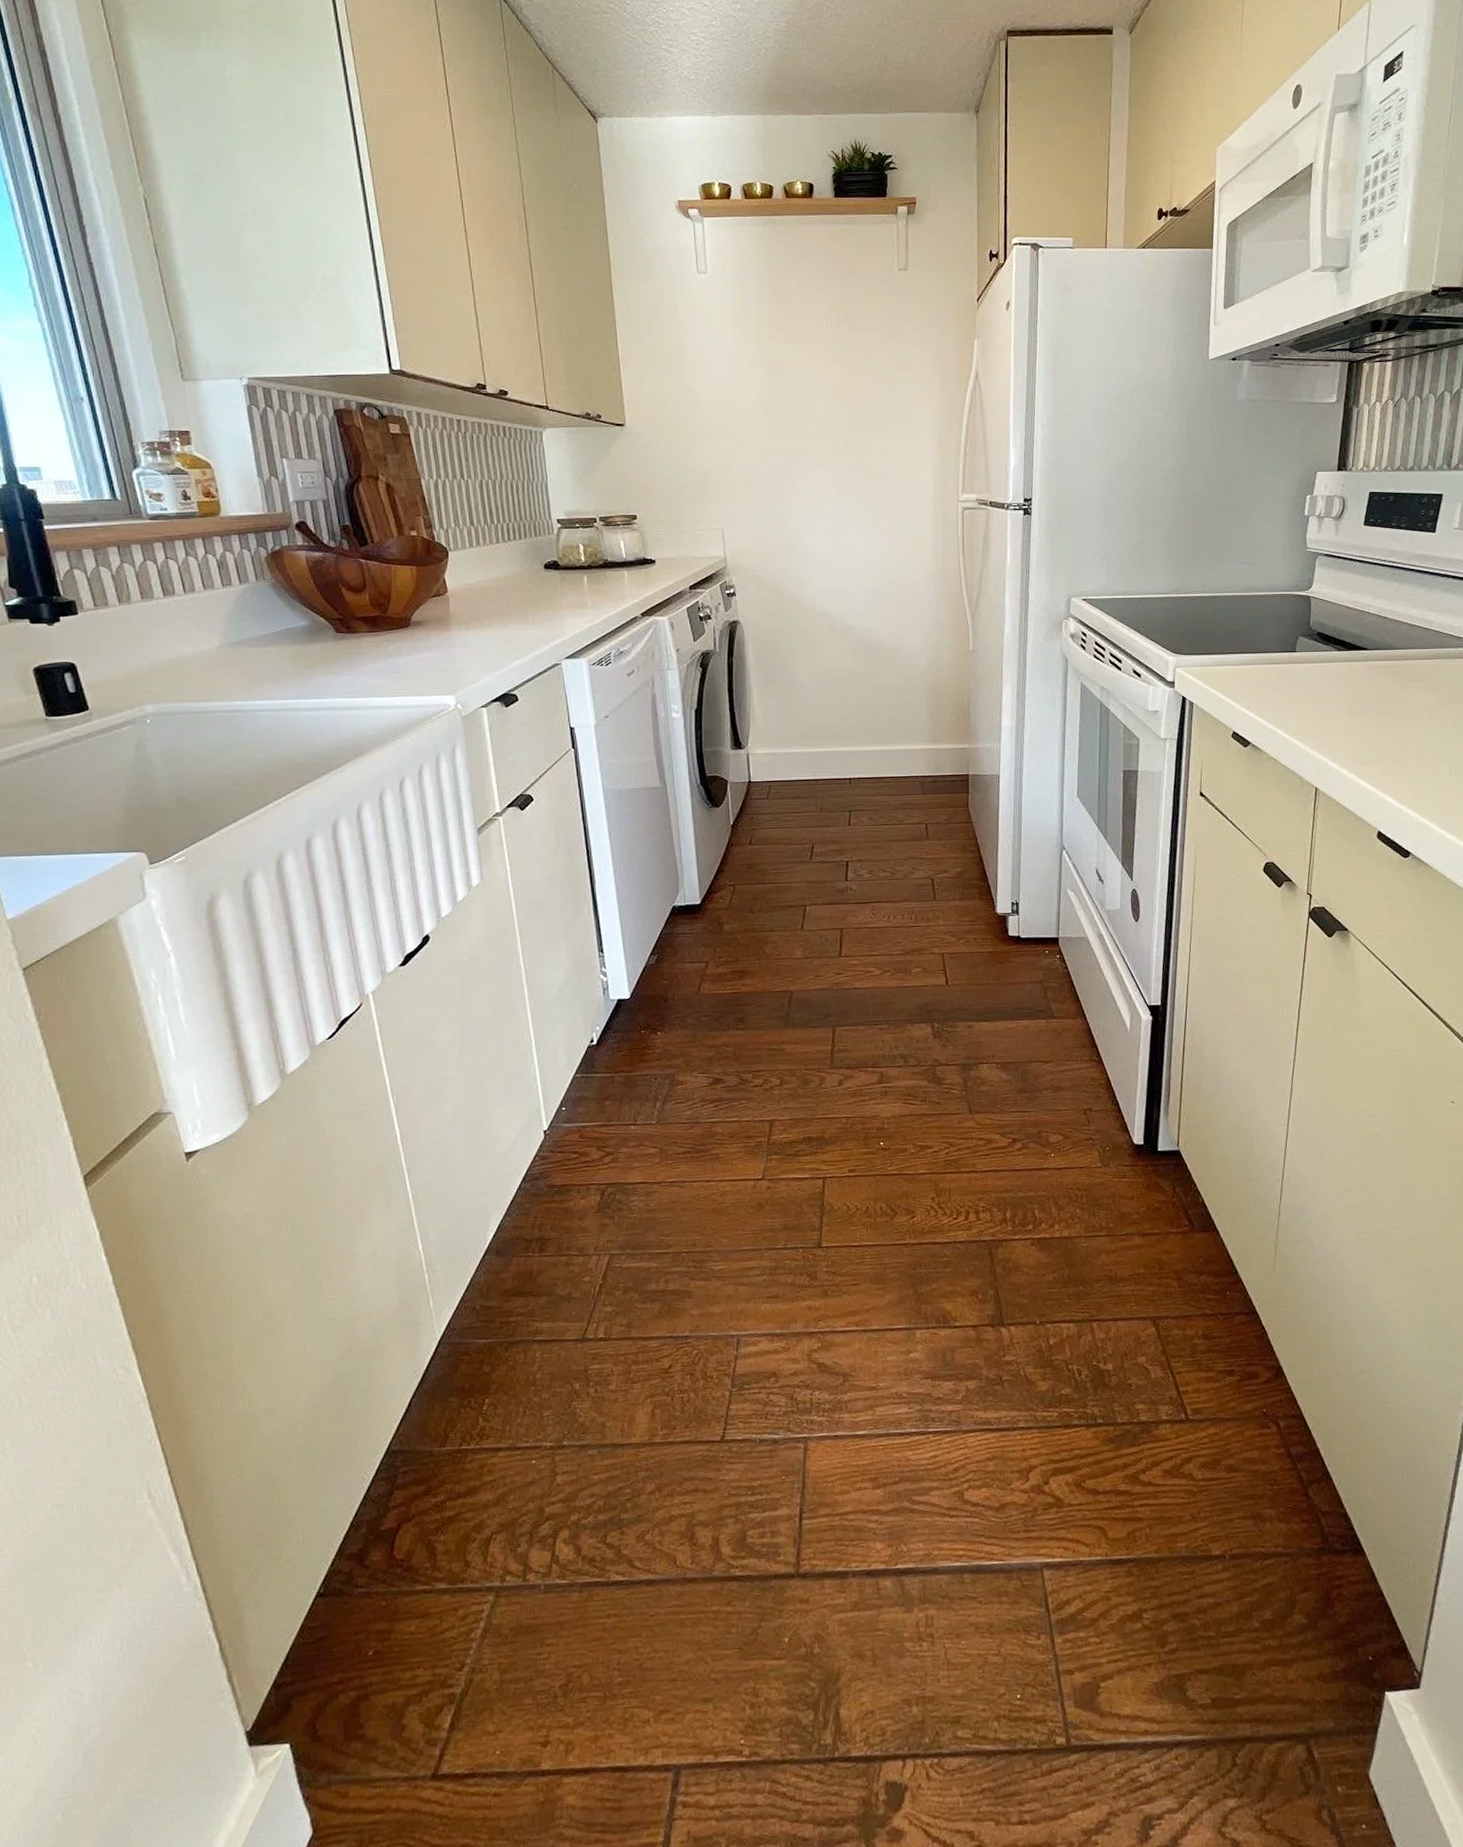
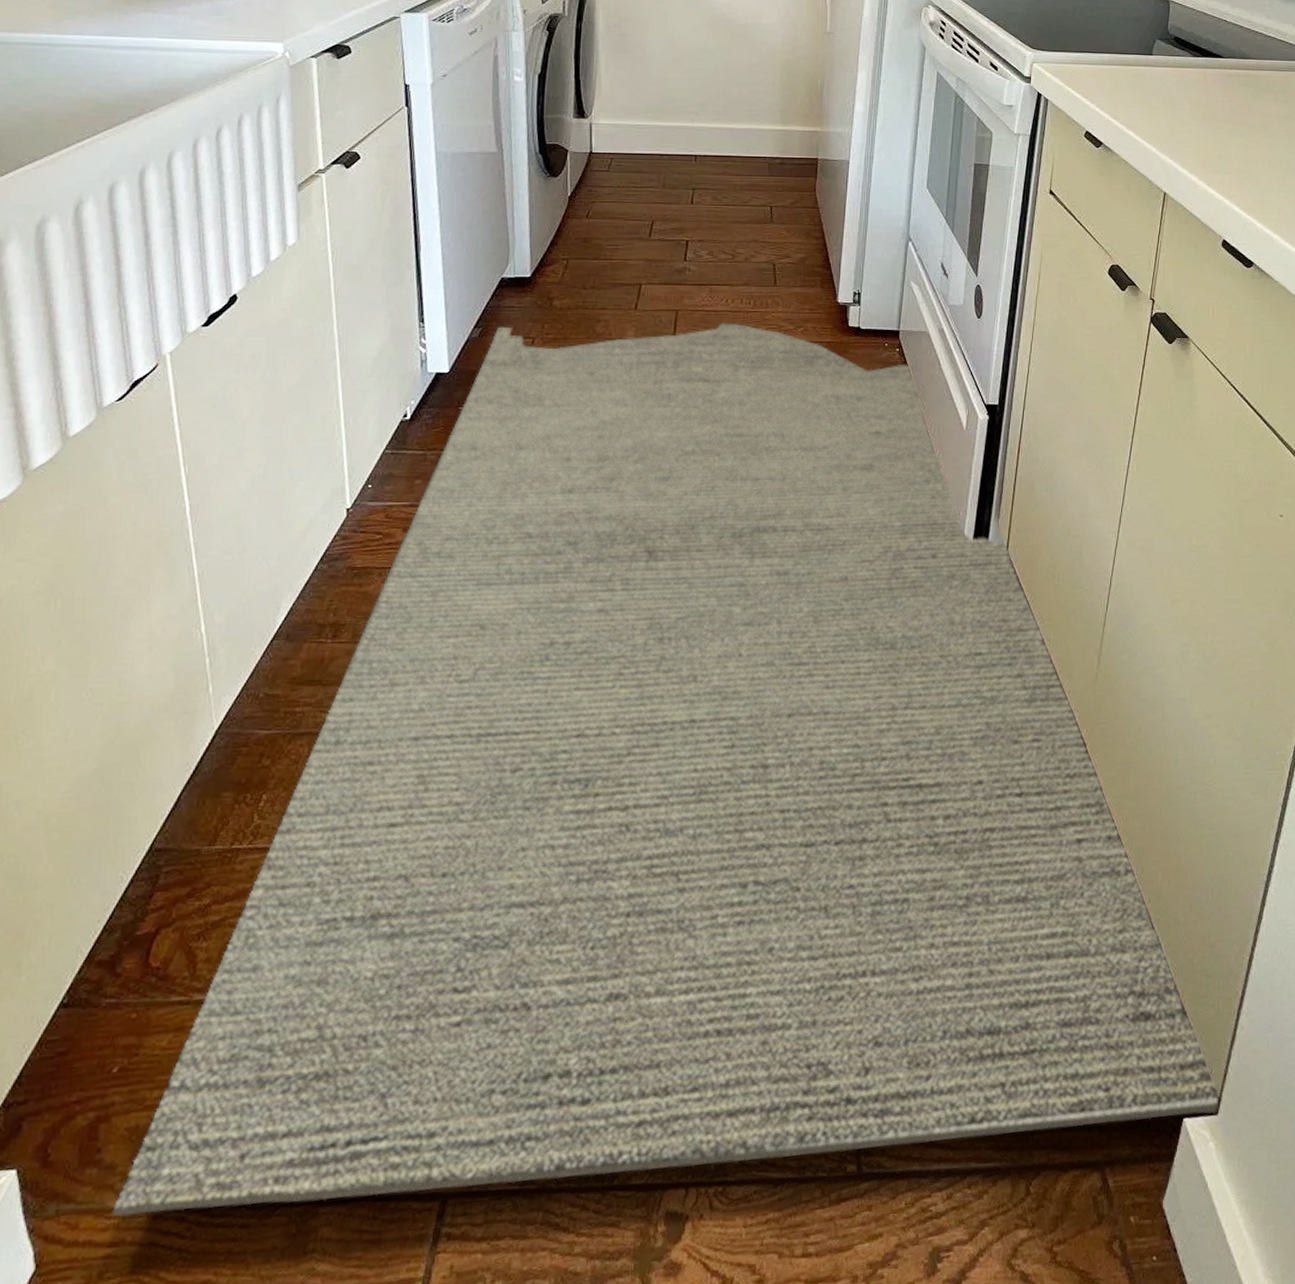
rug: none [377,937,1420,1787] -> present [112,322,1218,1218]

